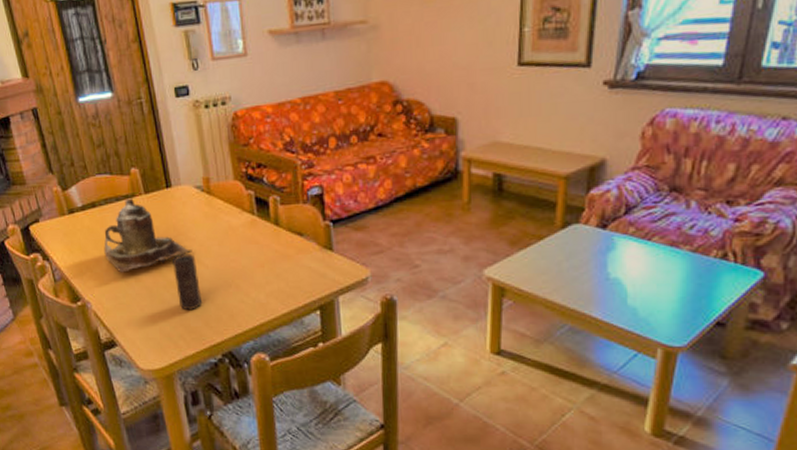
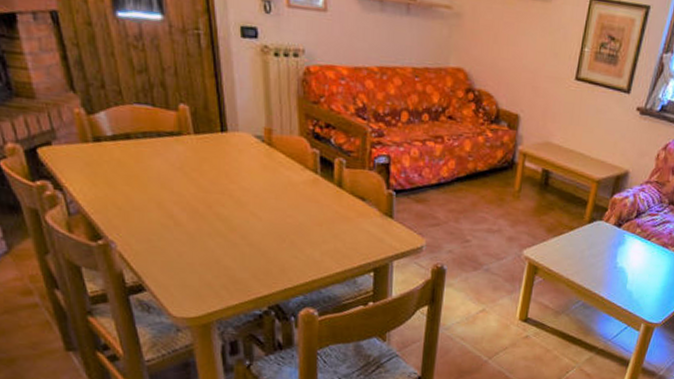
teapot: present [104,198,192,273] -> none [137,136,245,215]
candle: present [173,254,203,311] -> none [221,203,252,261]

